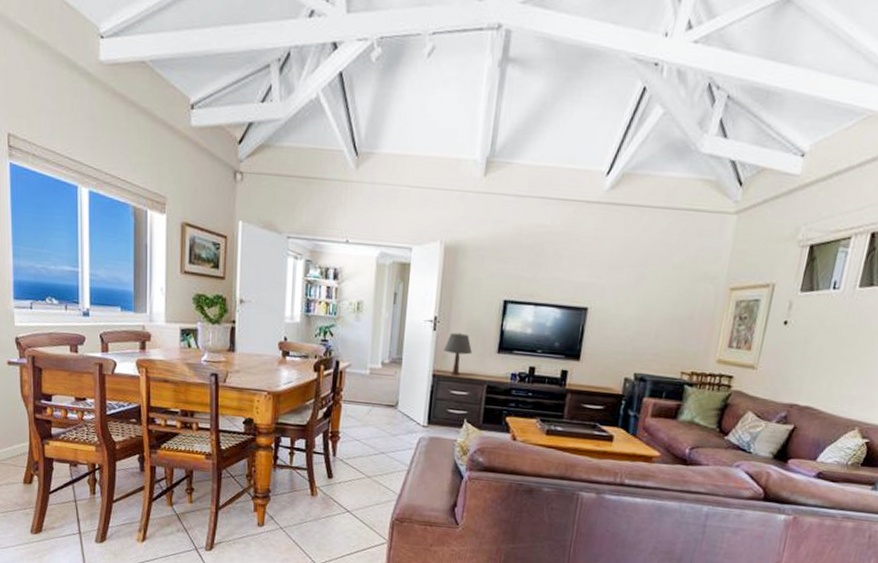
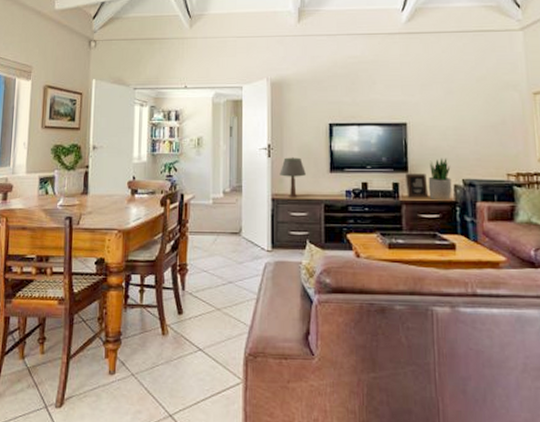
picture frame: none [574,362,598,389] -> present [404,173,429,198]
planter: none [596,348,625,394] -> present [428,157,452,201]

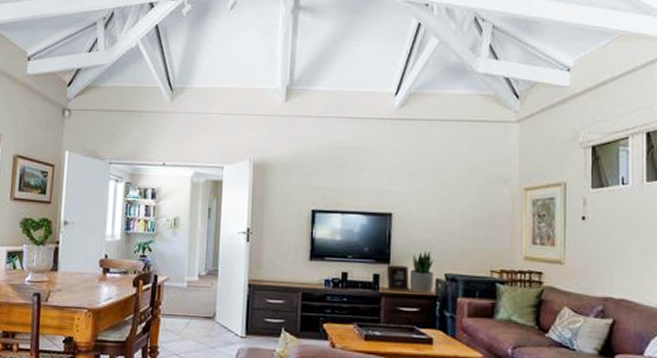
table lamp: present [280,157,306,198] -> none [258,243,285,285]

